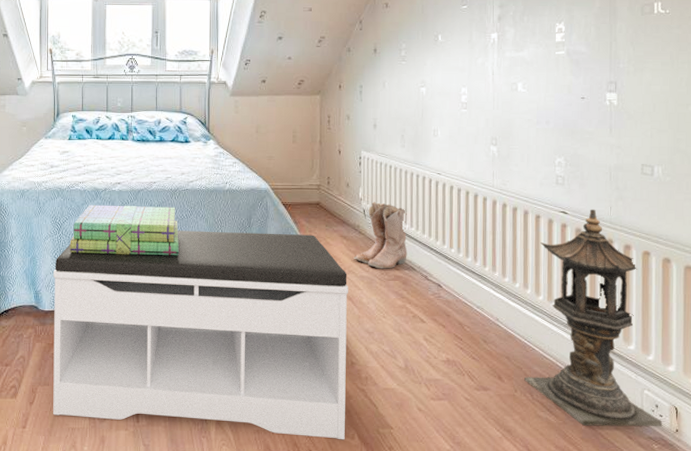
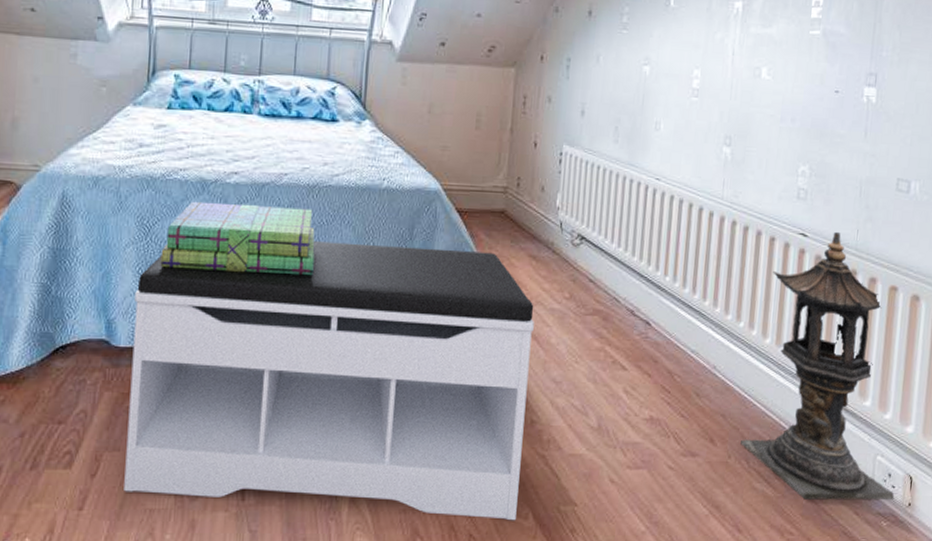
boots: present [353,201,407,269] -> none [543,211,615,300]

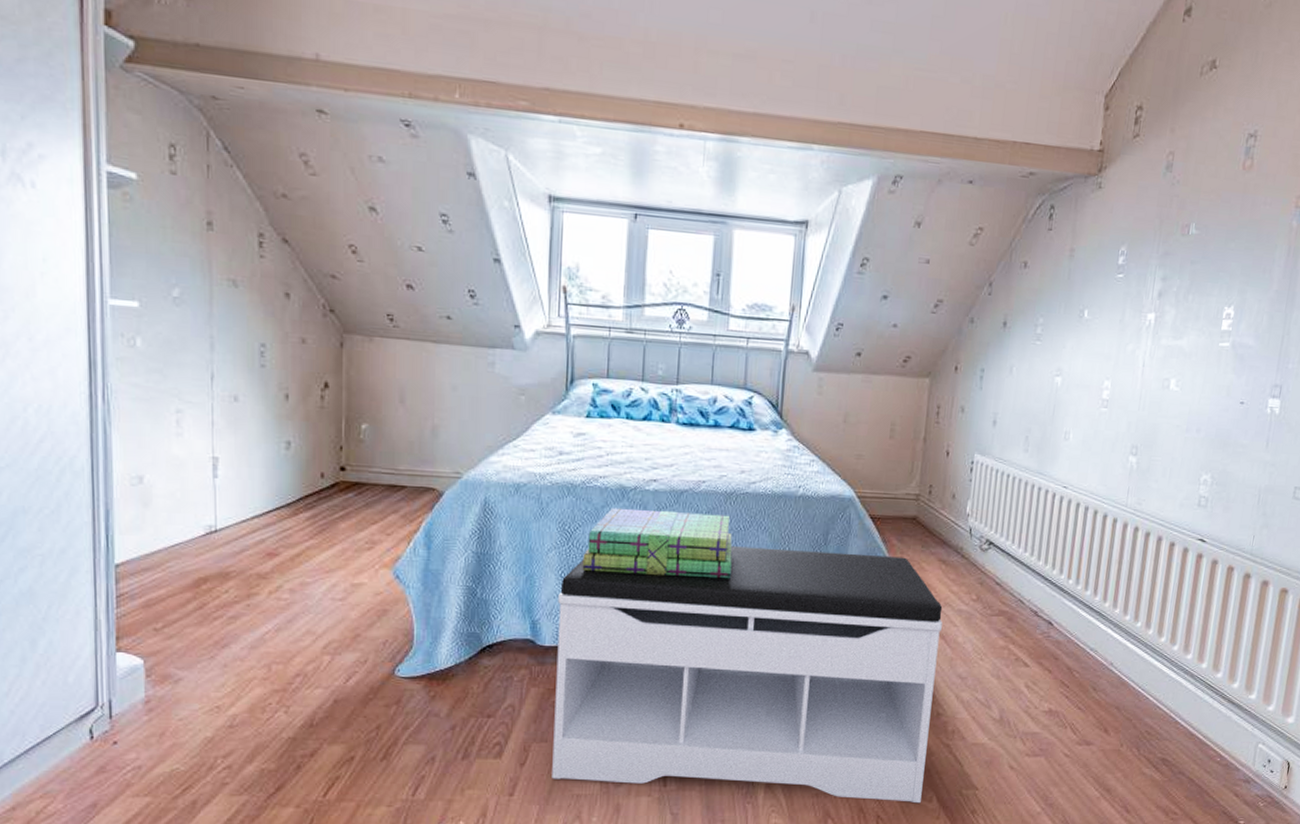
lantern: present [741,231,895,501] -> none [1133,537,1273,784]

